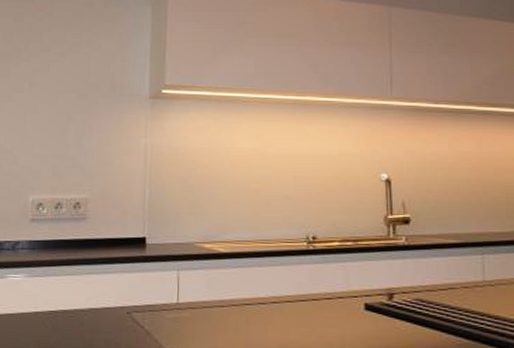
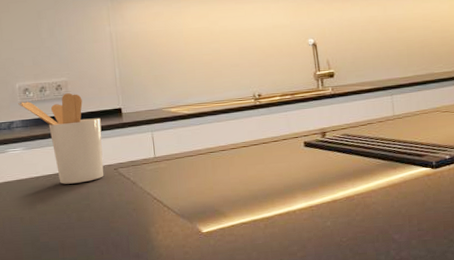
utensil holder: none [28,213,120,326] -> present [18,93,104,184]

